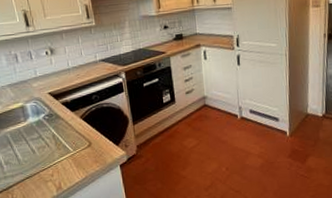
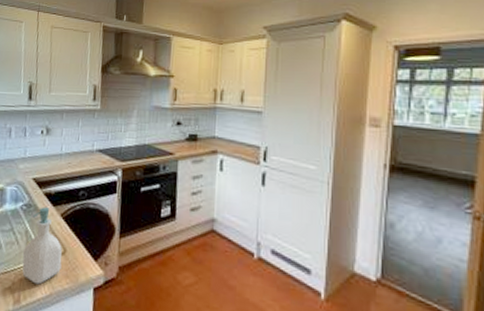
soap bottle: none [54,113,90,173] -> present [22,207,62,285]

